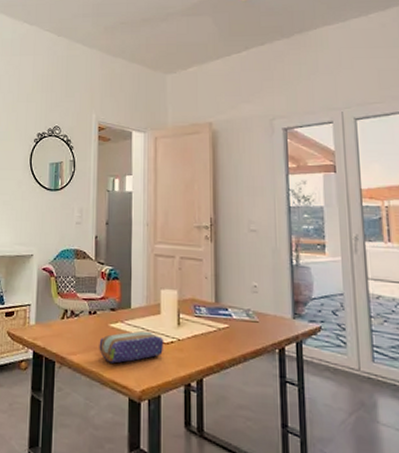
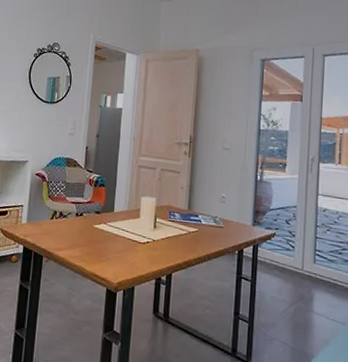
pencil case: present [99,330,164,364] -> none [83,231,141,259]

